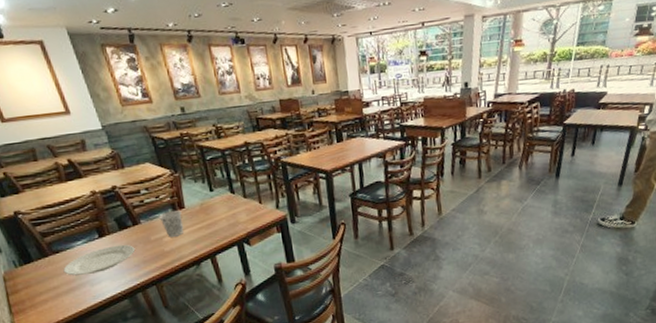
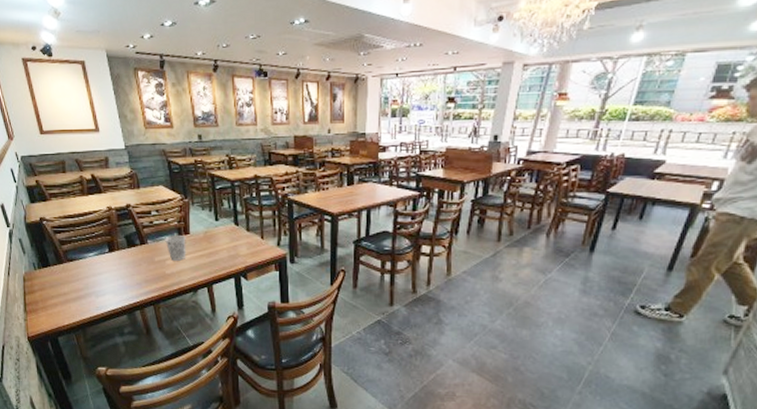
plate: present [63,244,136,276] -> none [74,261,140,285]

